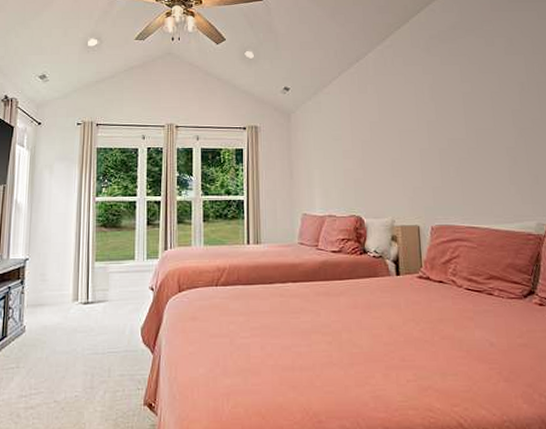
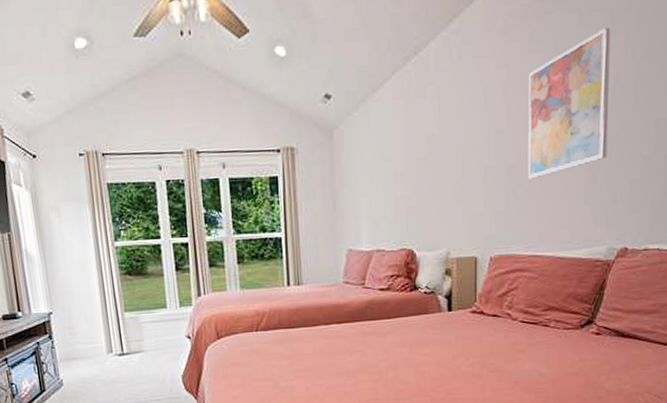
wall art: none [450,49,524,161] -> present [527,27,611,179]

